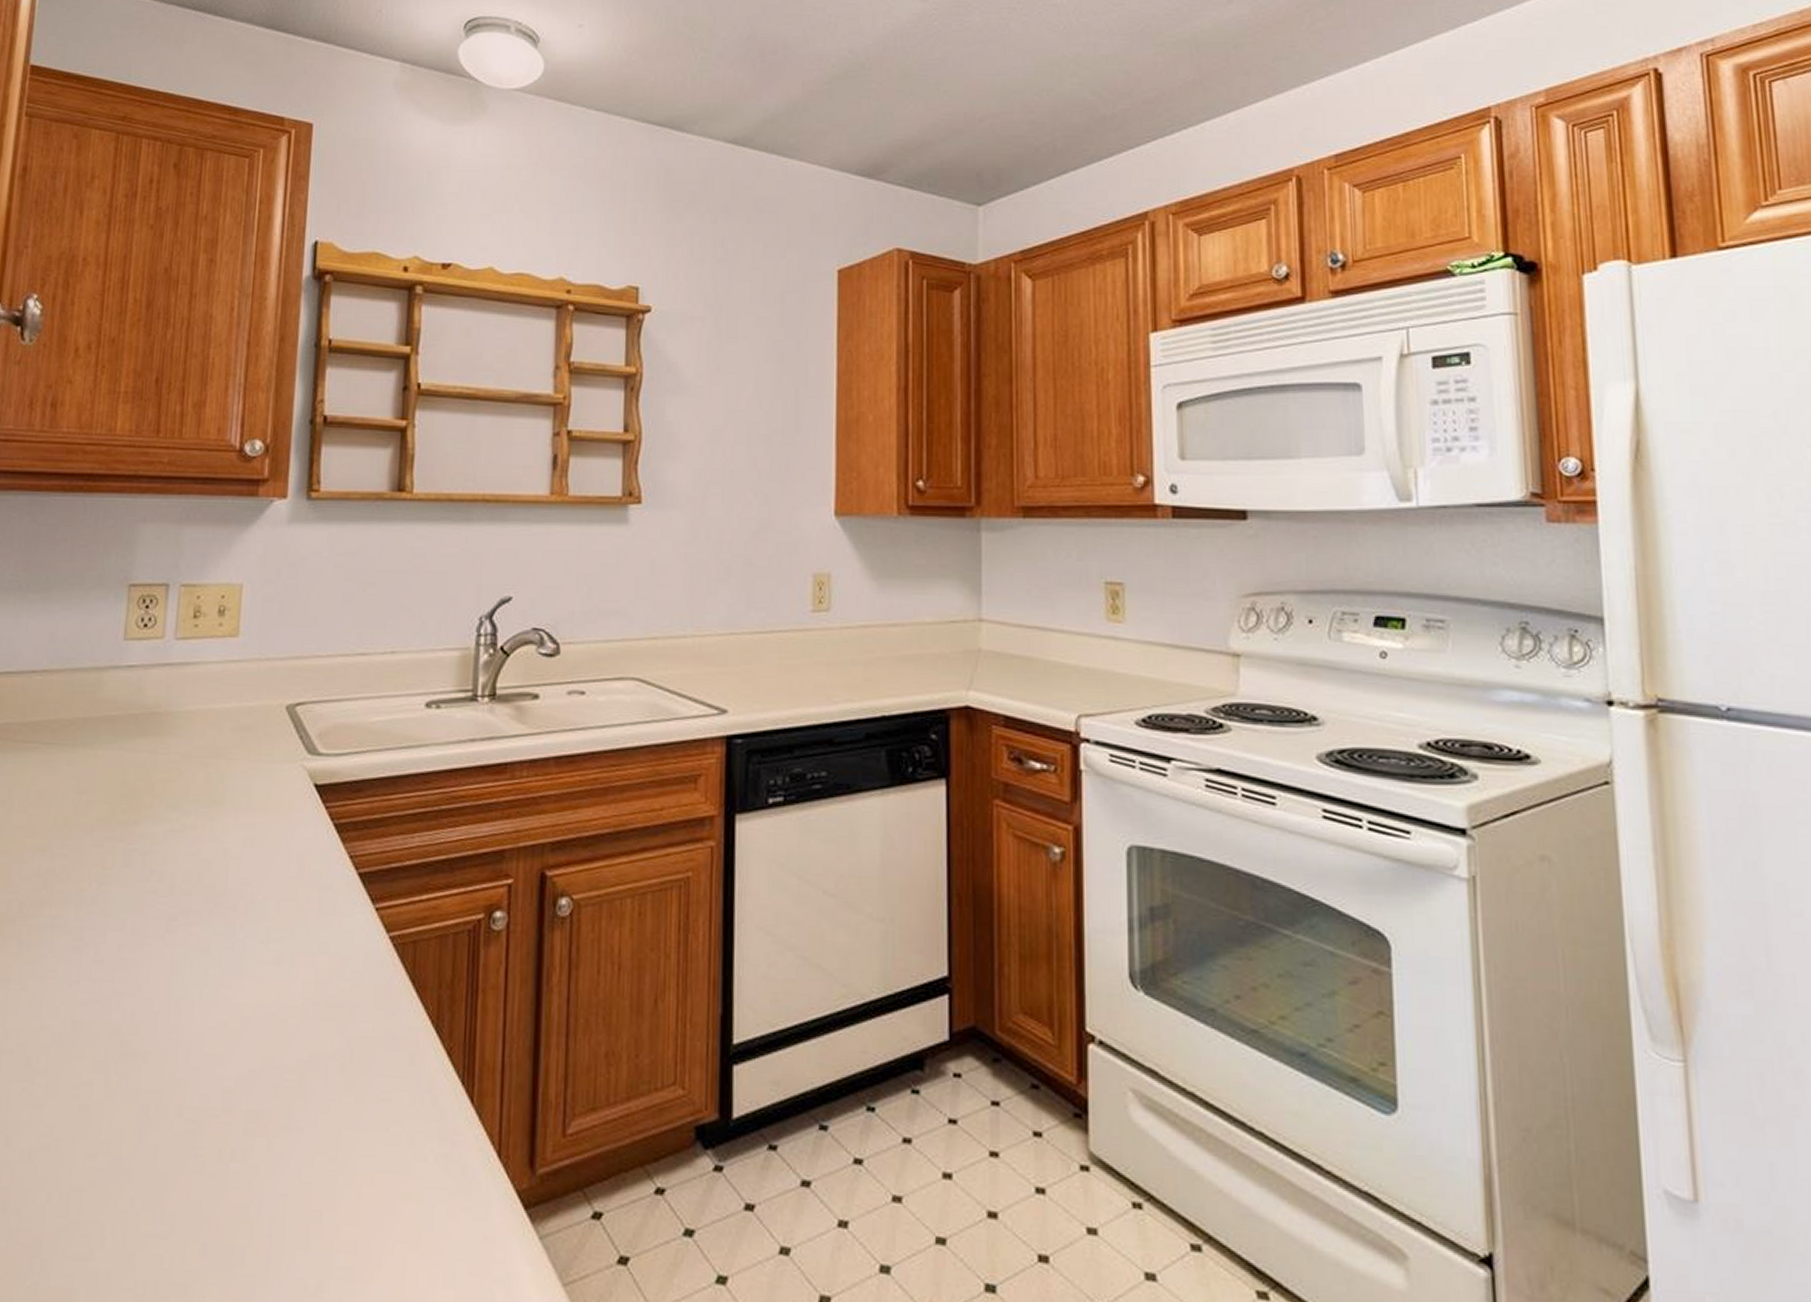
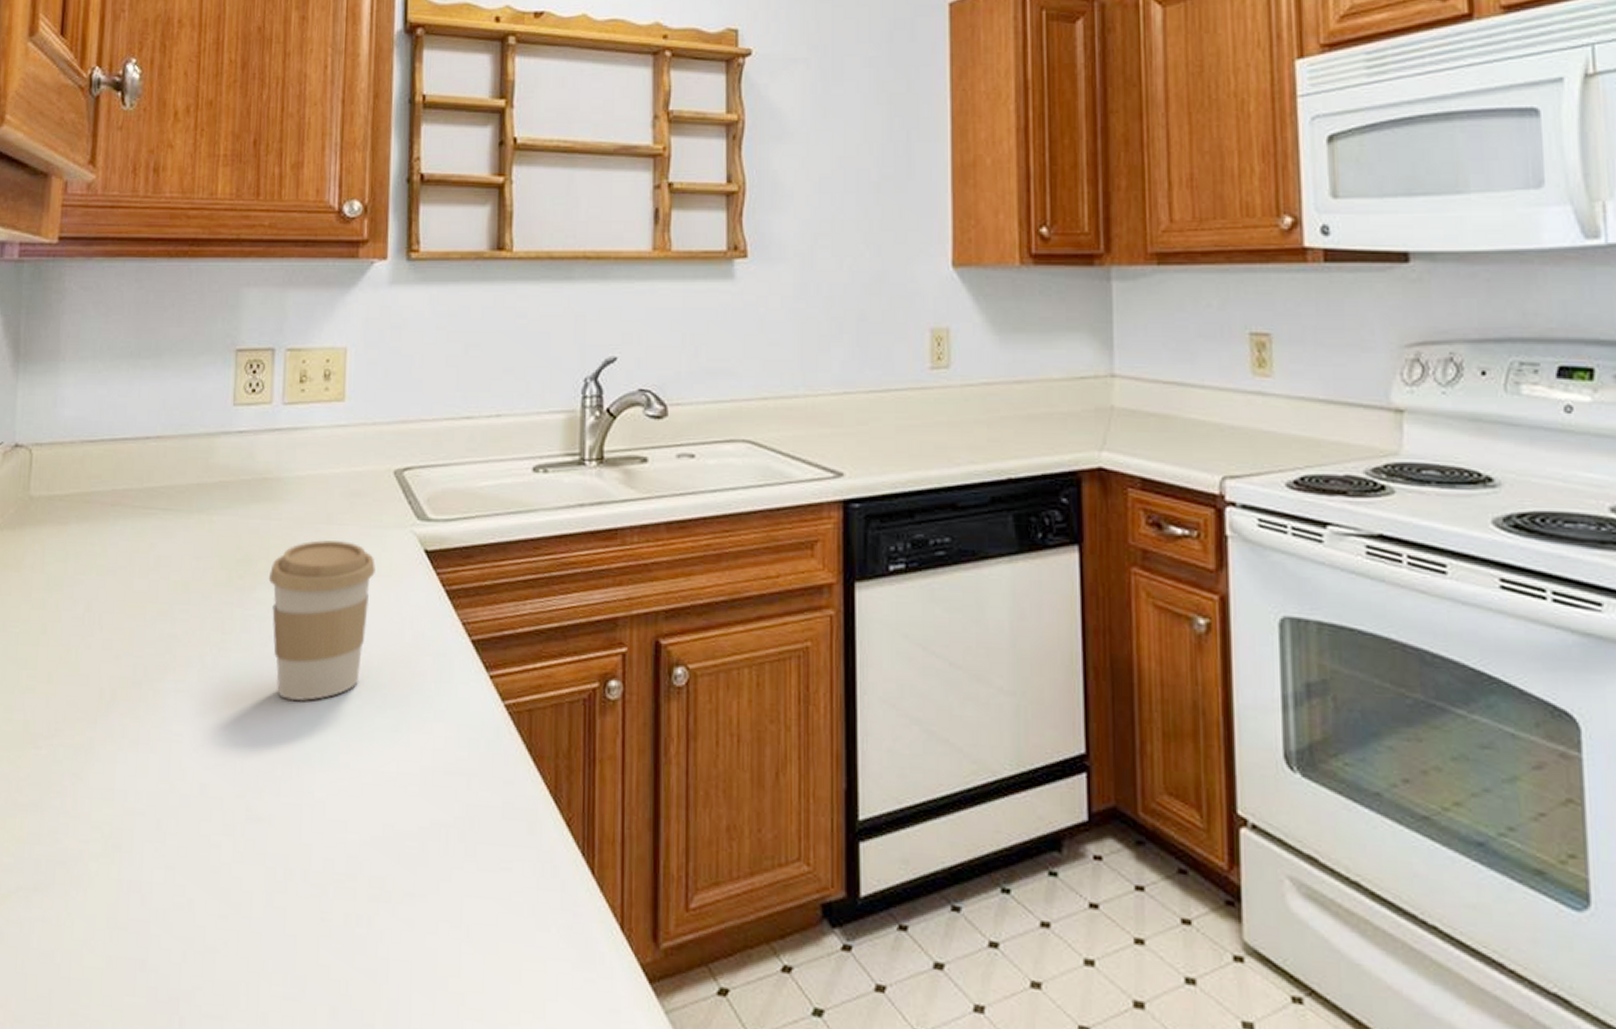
coffee cup: none [153,774,264,936] -> present [268,540,375,701]

